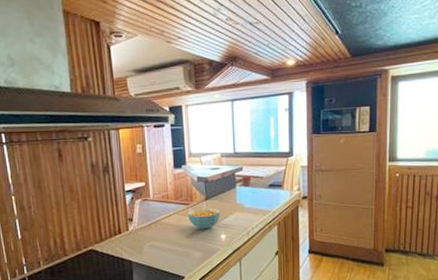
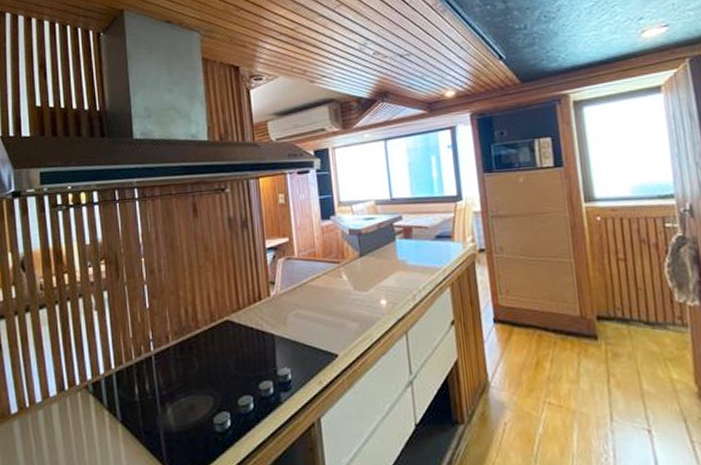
cereal bowl: present [187,207,220,230] -> none [338,265,379,294]

